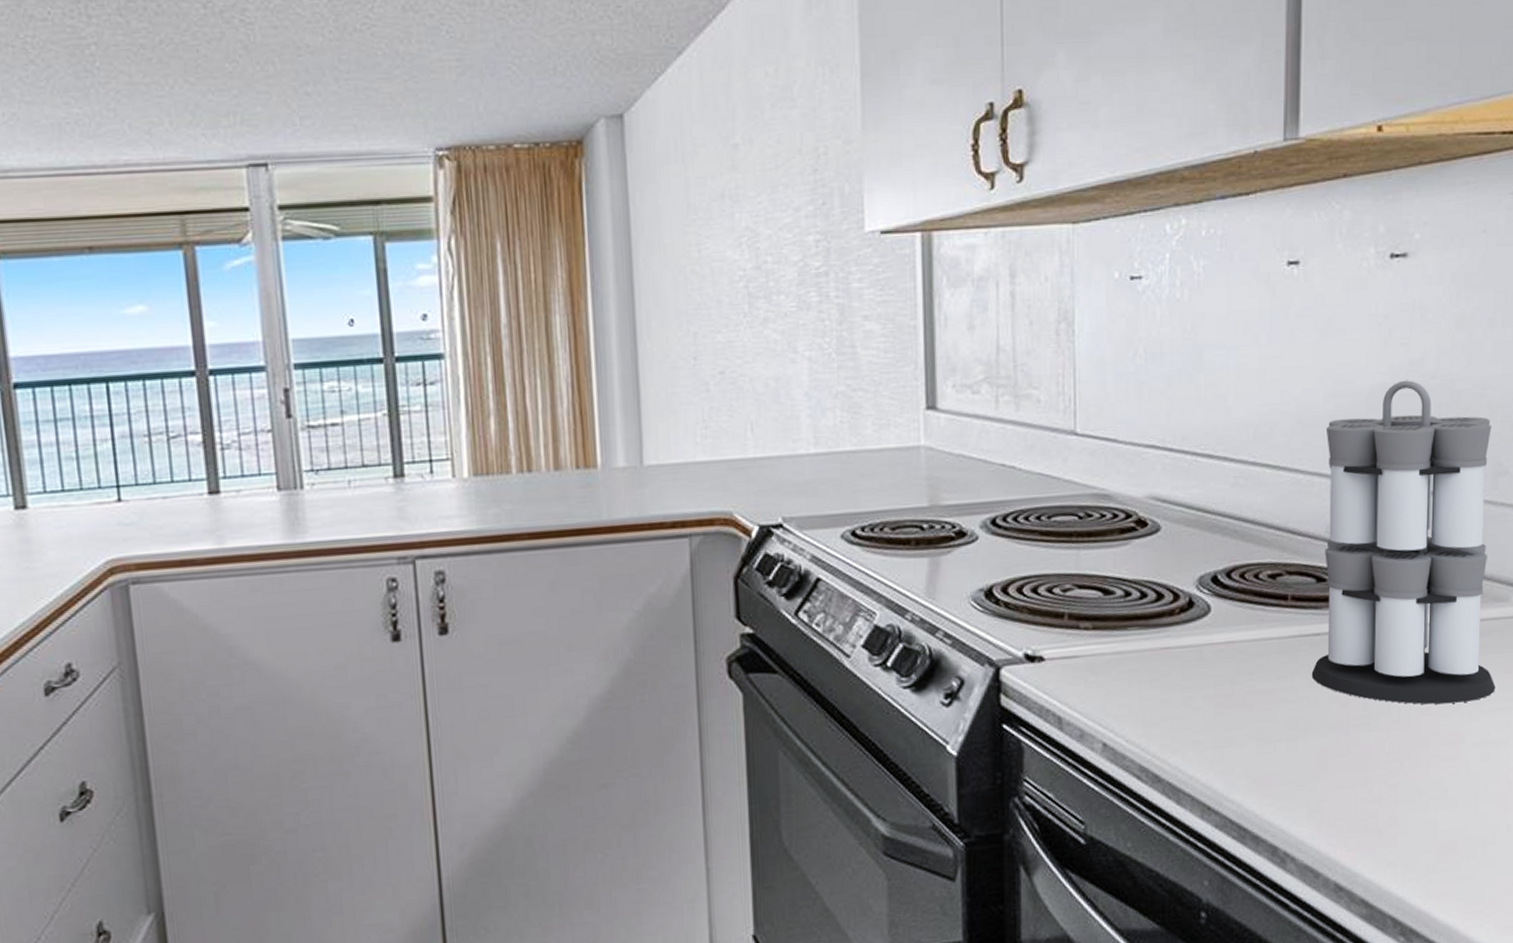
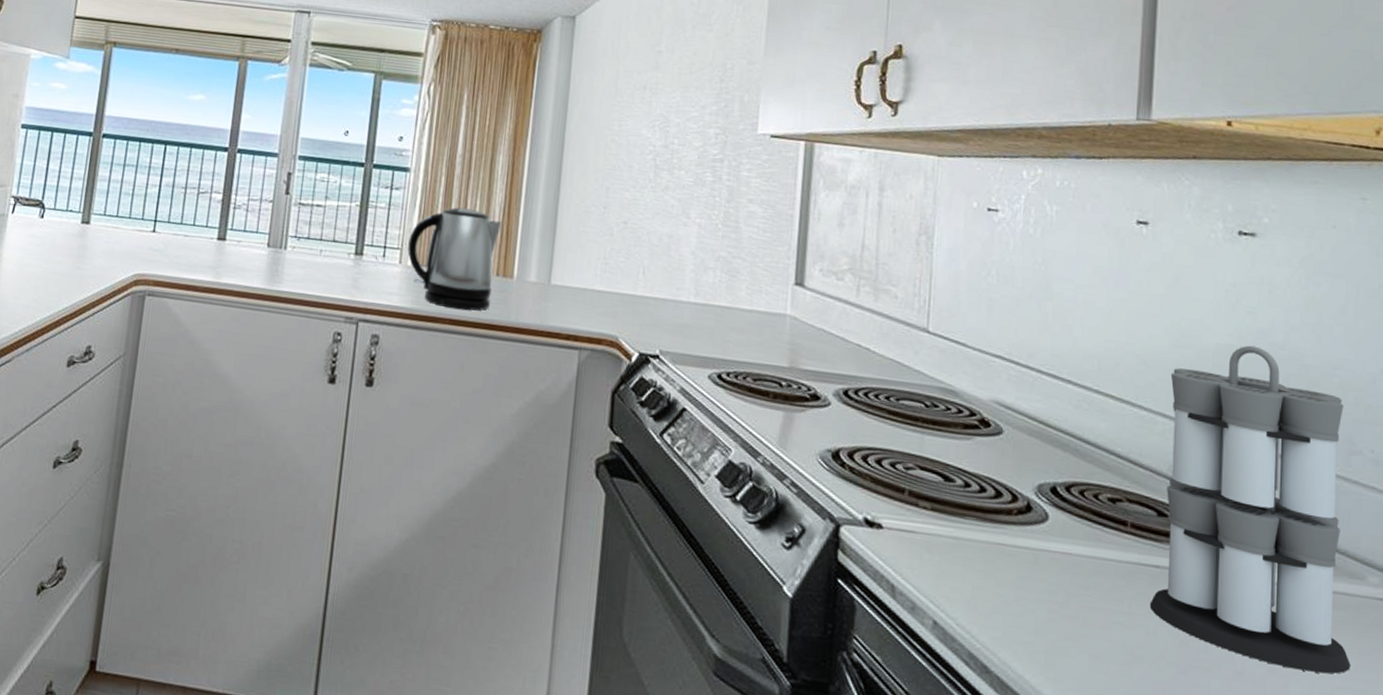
kettle: none [459,391,574,519] -> present [407,207,502,310]

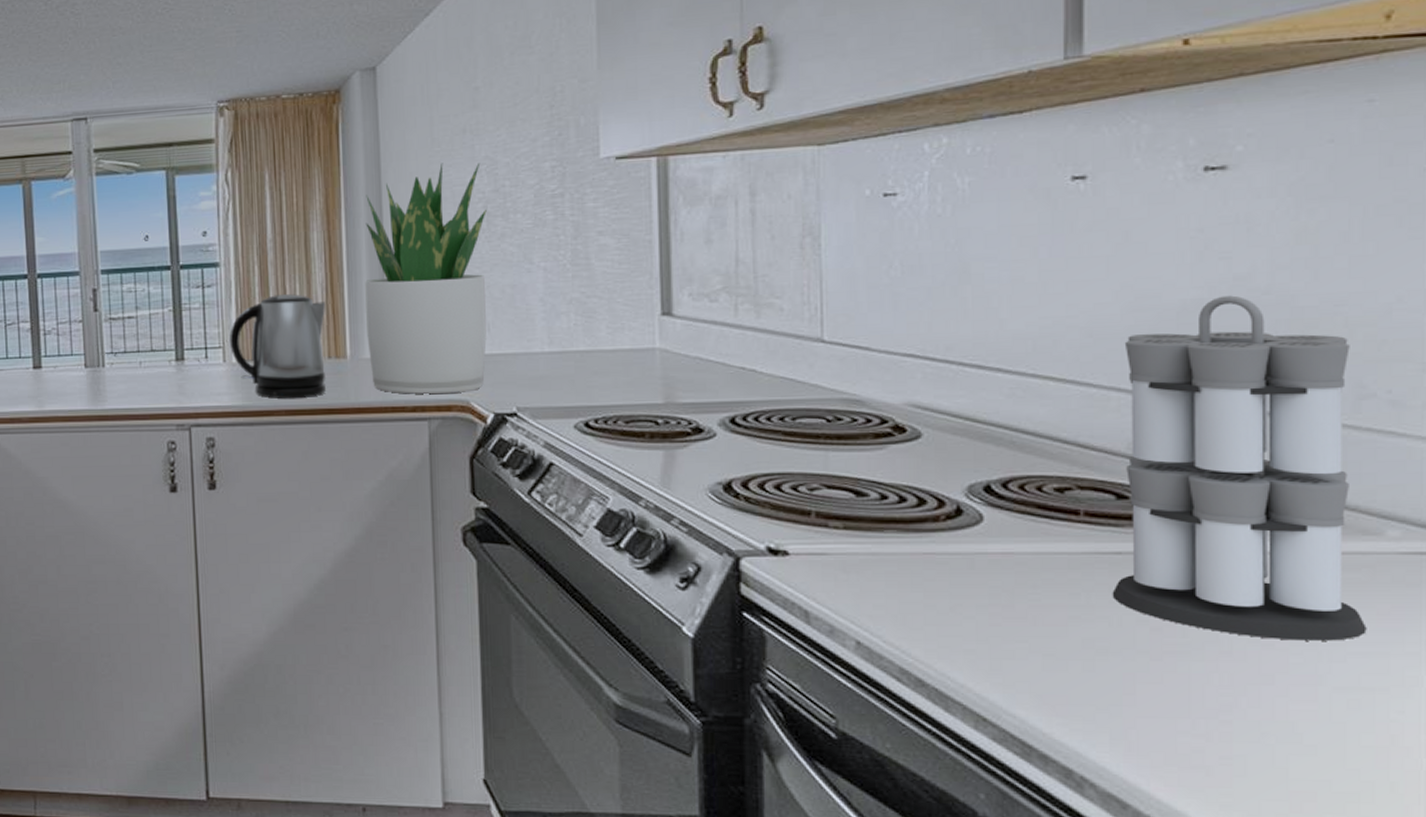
planter: none [533,112,655,329] -> present [365,163,487,395]

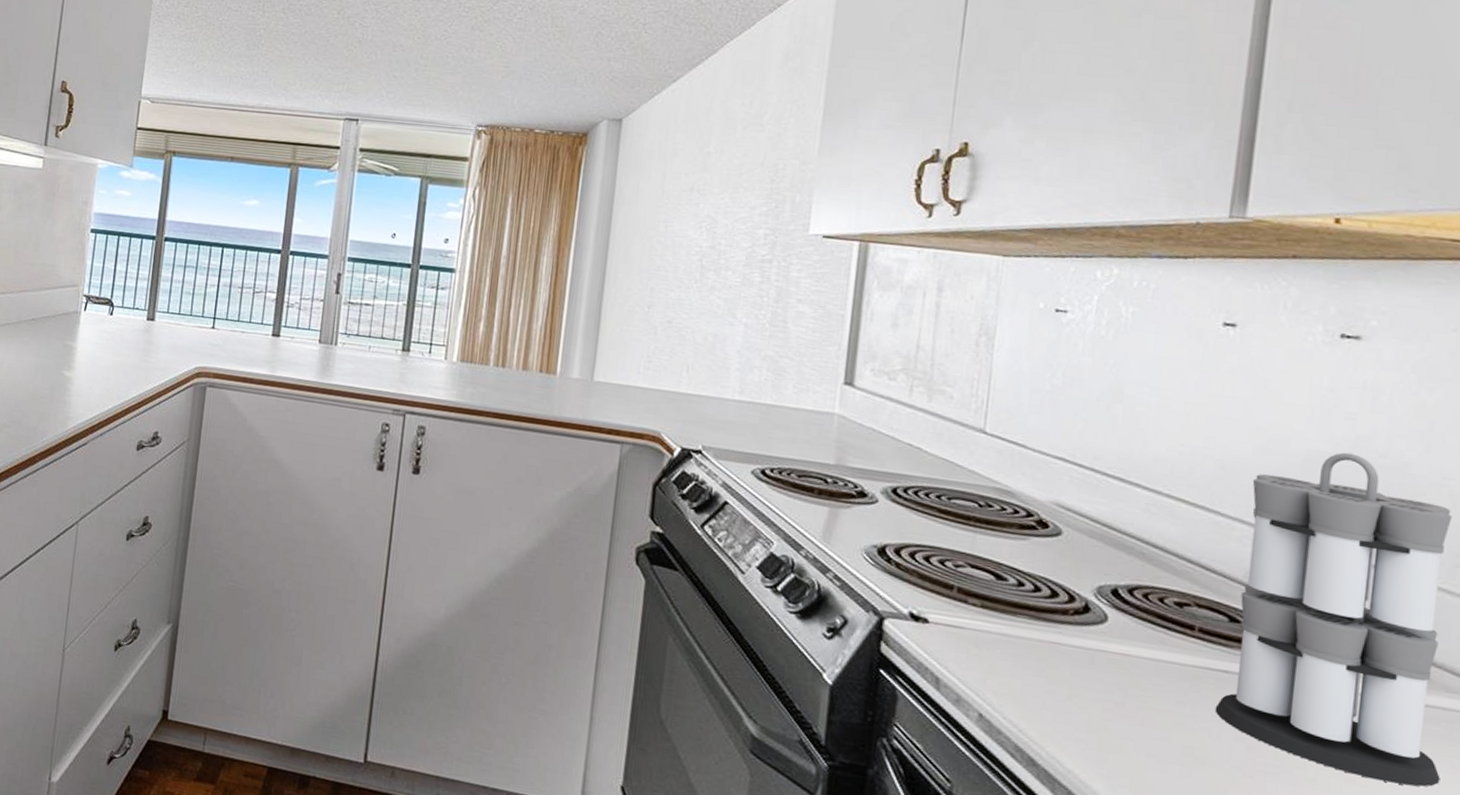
kettle: present [230,294,326,398] -> none [453,306,546,404]
planter: present [365,163,487,395] -> none [576,214,702,424]

